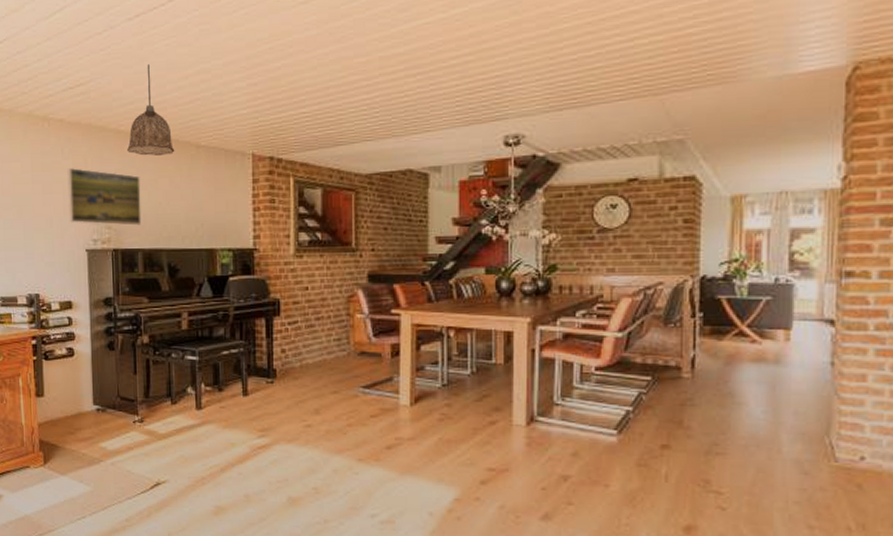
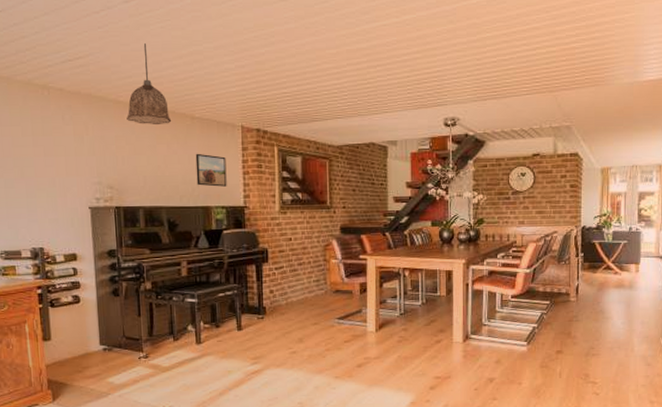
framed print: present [67,168,142,226] -> none [68,133,142,186]
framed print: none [200,187,235,226] -> present [195,153,227,187]

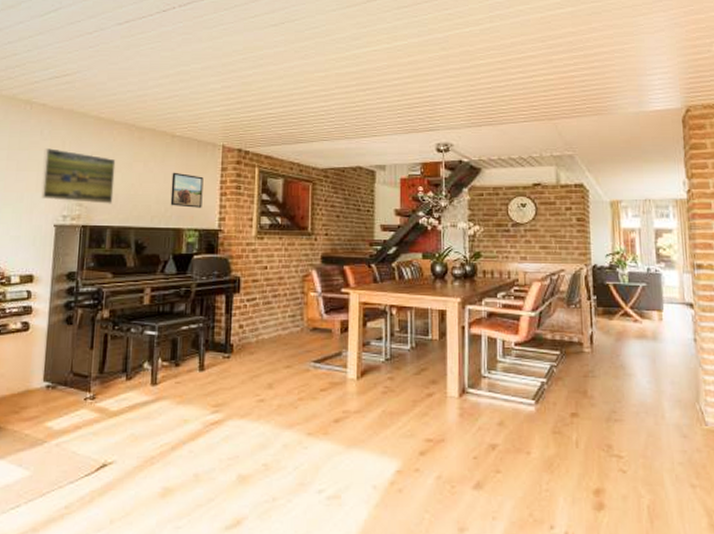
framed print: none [68,133,142,186] -> present [40,148,116,204]
pendant lamp: present [127,44,172,124] -> none [106,63,151,142]

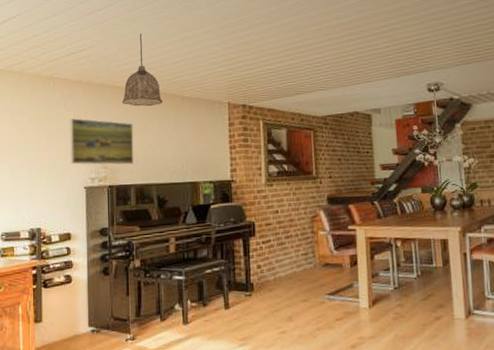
pendant lamp: none [106,63,151,142] -> present [122,34,163,107]
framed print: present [170,172,204,208] -> none [184,130,215,162]

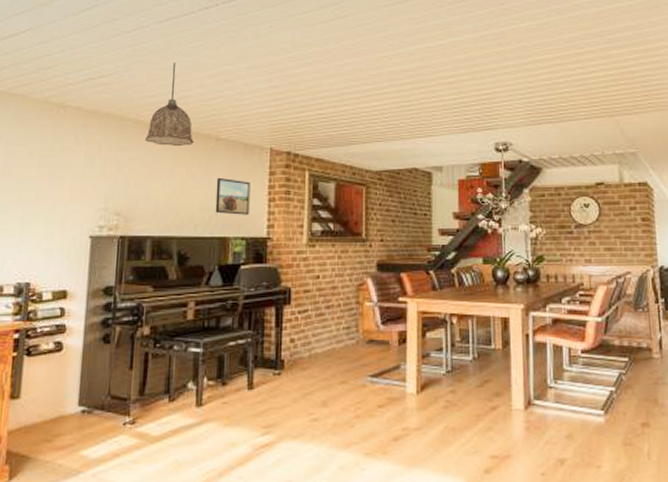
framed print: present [69,118,134,165] -> none [74,154,156,213]
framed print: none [184,130,215,162] -> present [215,177,250,215]

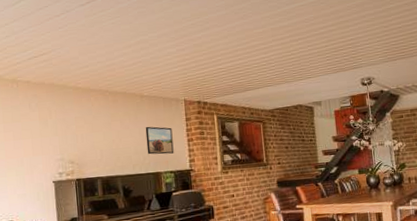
pendant lamp: present [145,63,194,146] -> none [85,38,124,106]

